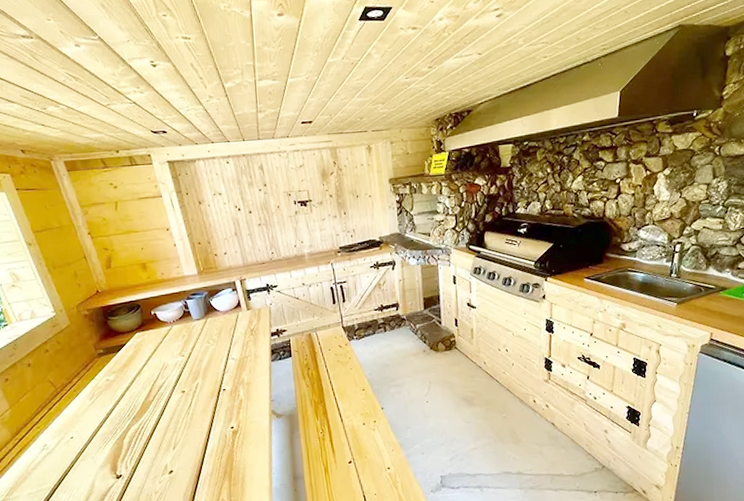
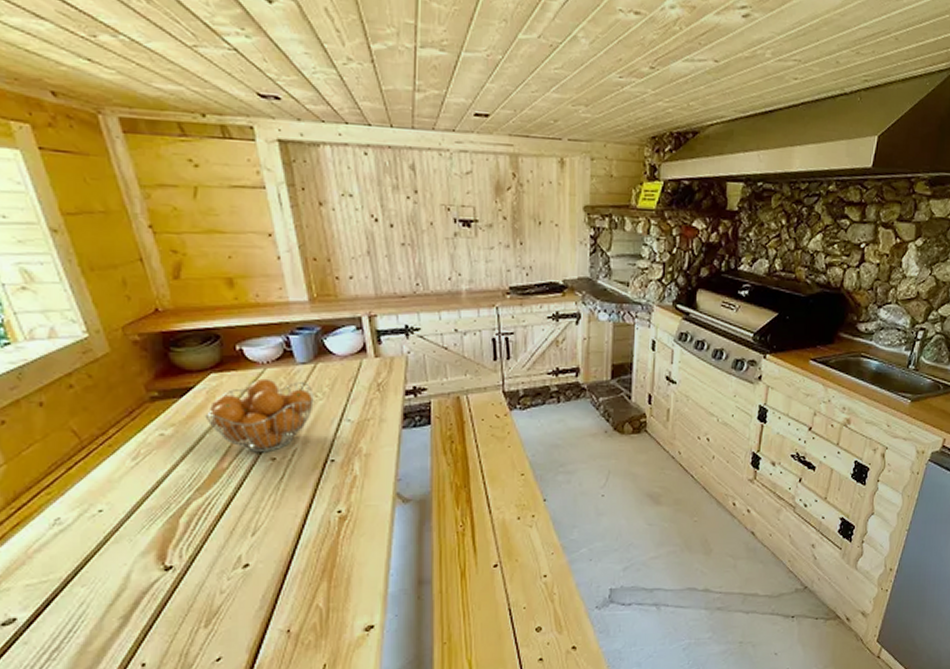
fruit basket: none [134,332,208,388] -> present [205,378,314,453]

